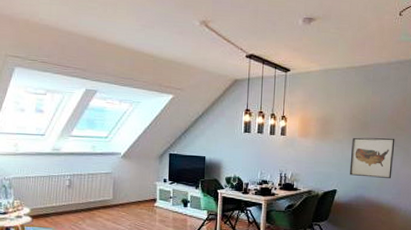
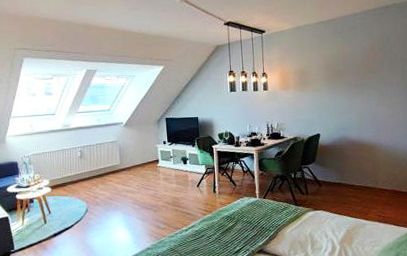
wall art: present [349,137,395,178] -> none [329,81,369,119]

